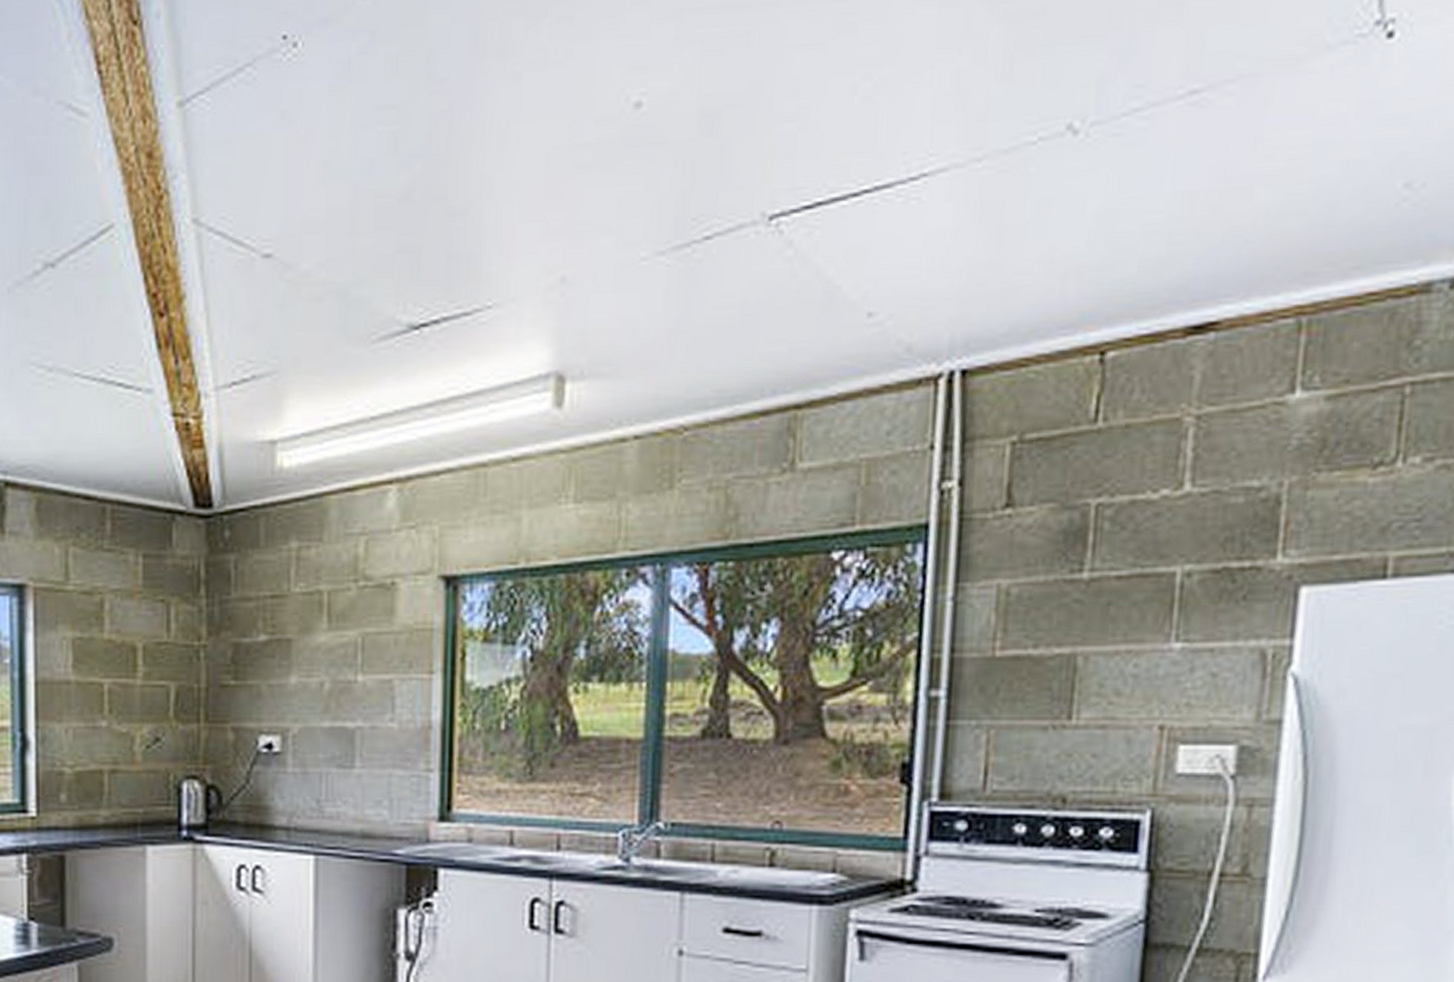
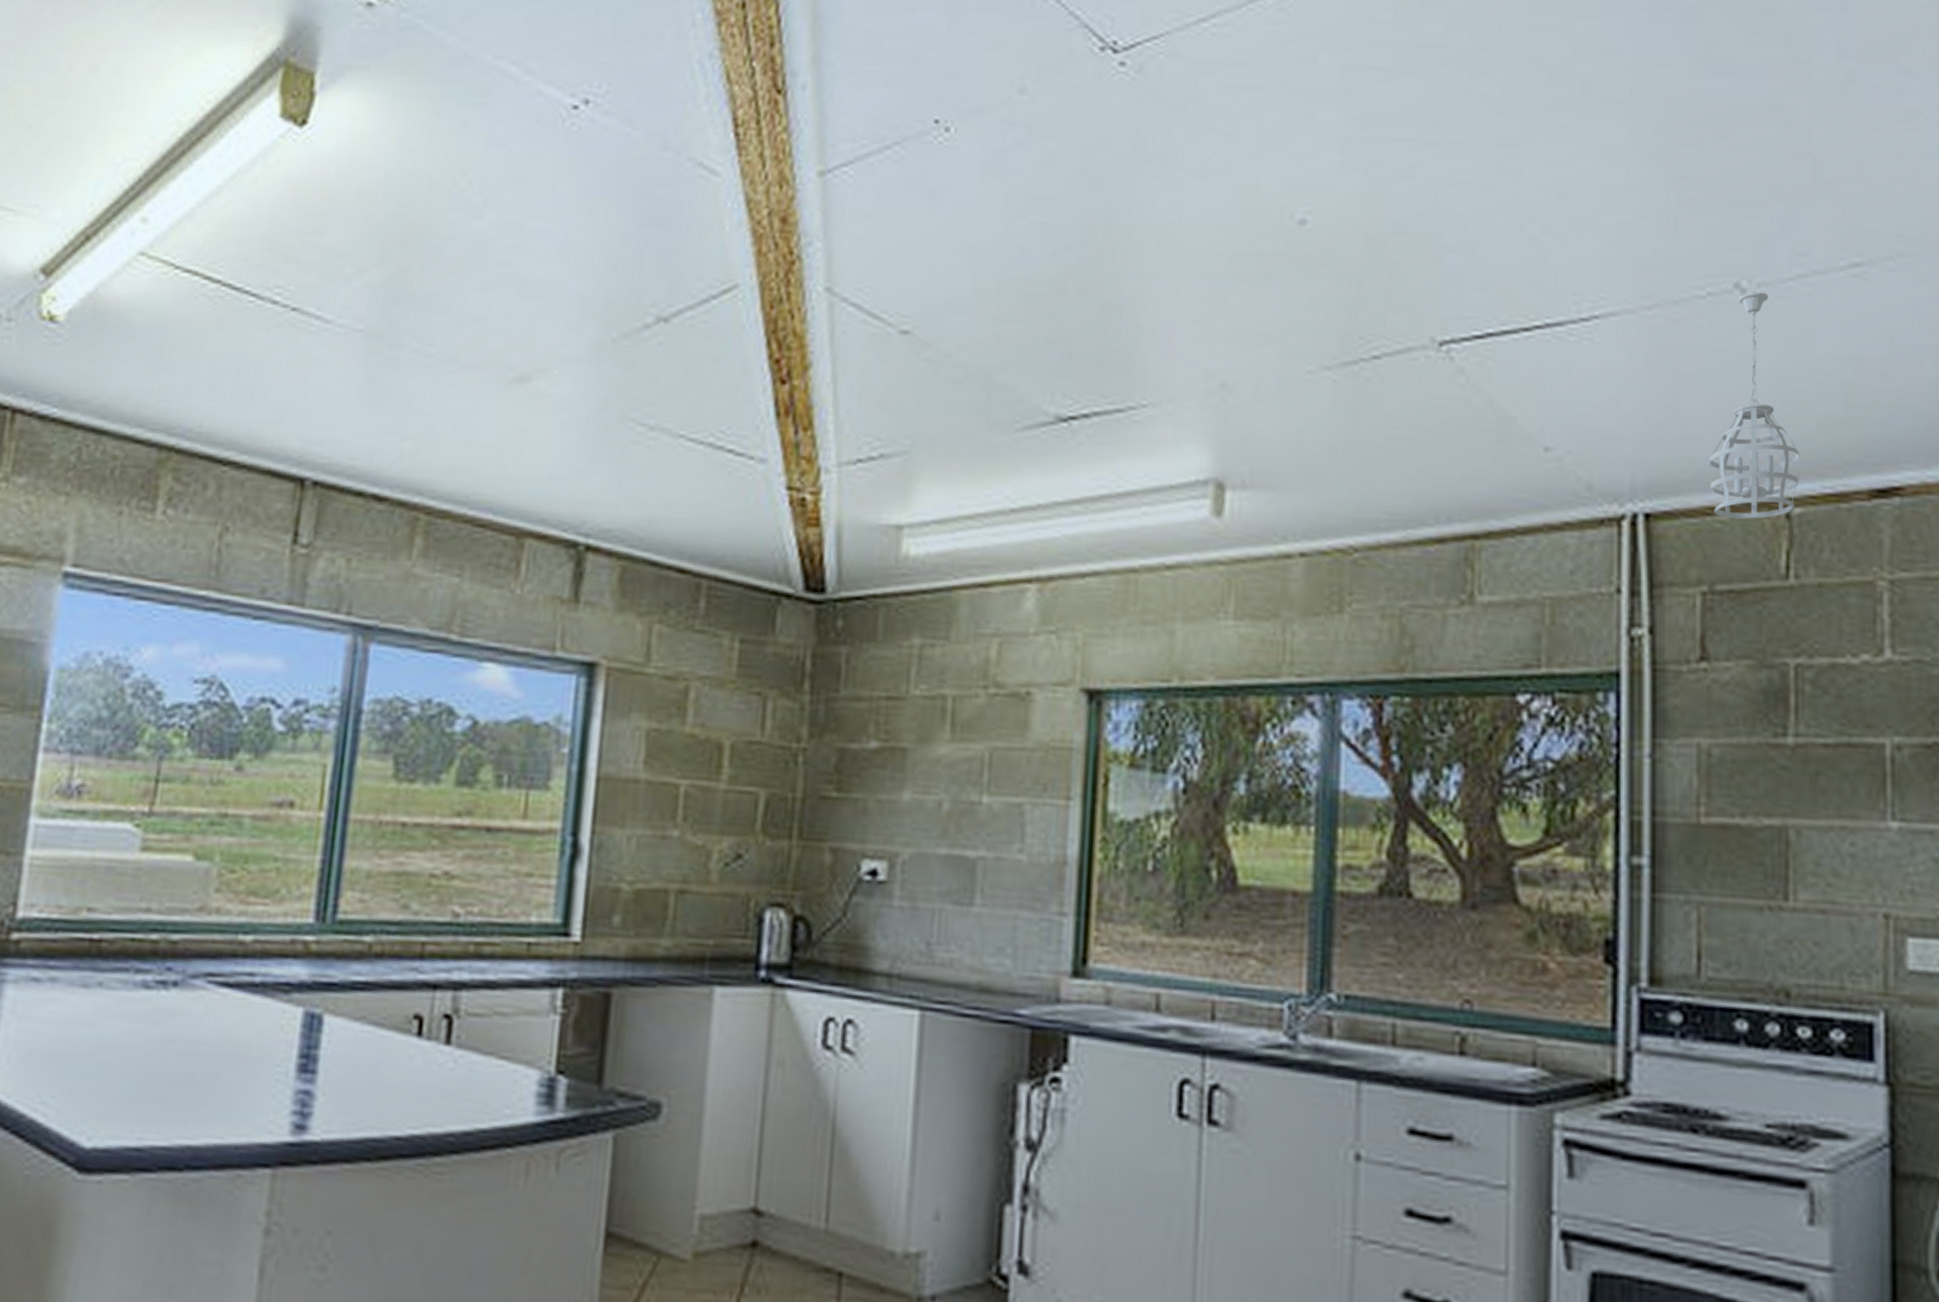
pendant light: none [1026,131,1119,368] -> present [1708,292,1800,519]

